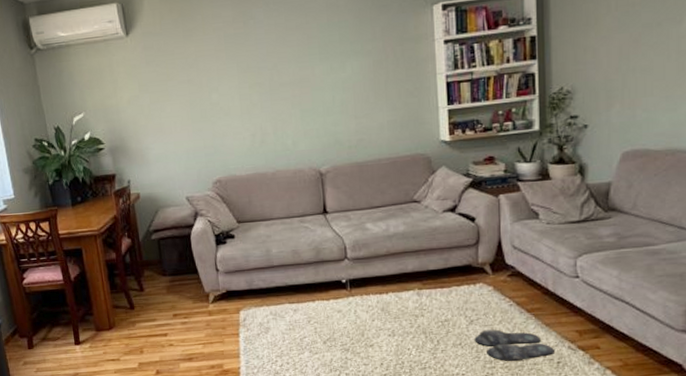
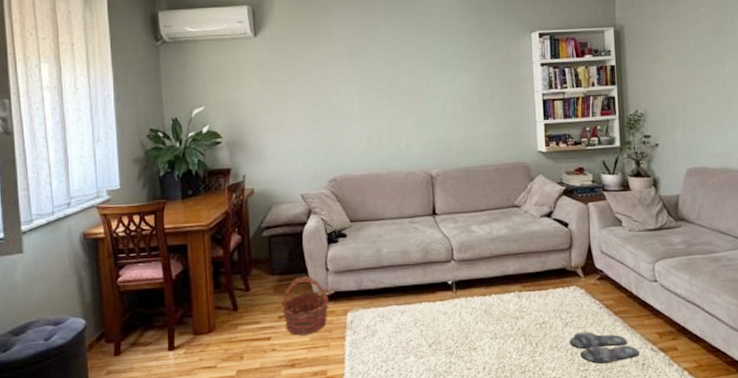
basket: none [175,276,221,332] -> present [281,276,329,336]

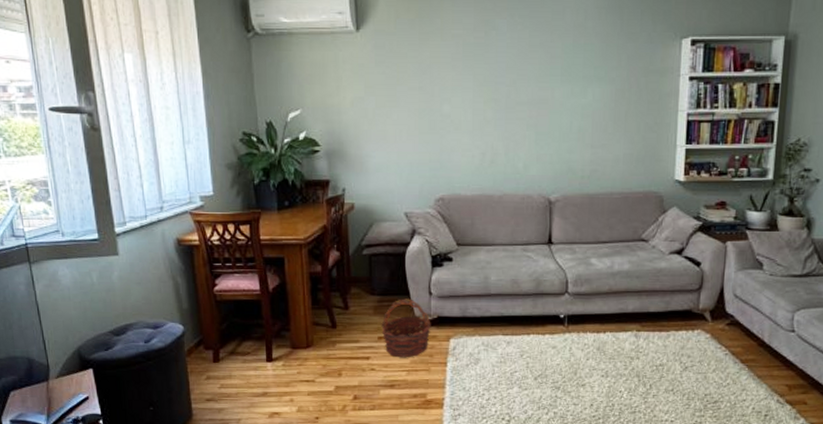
slippers: present [569,331,639,364] -> none [687,377,763,411]

